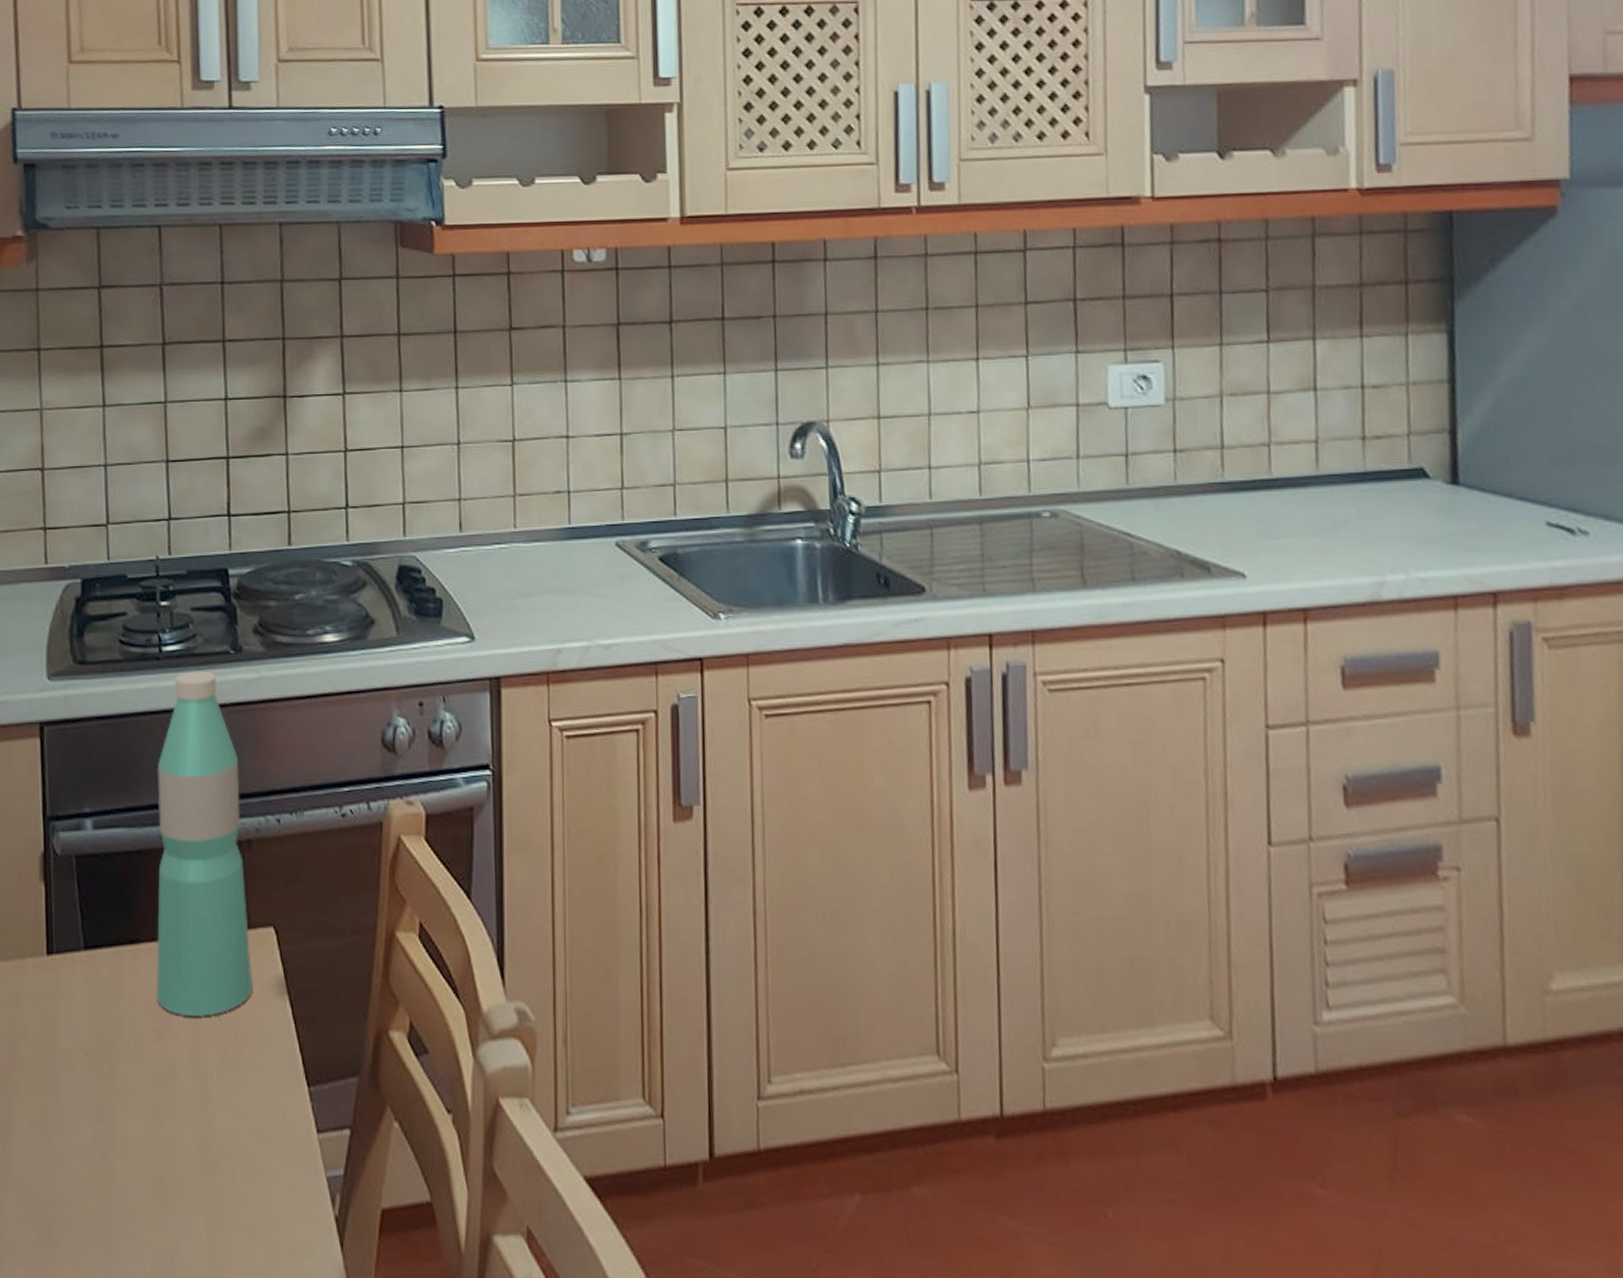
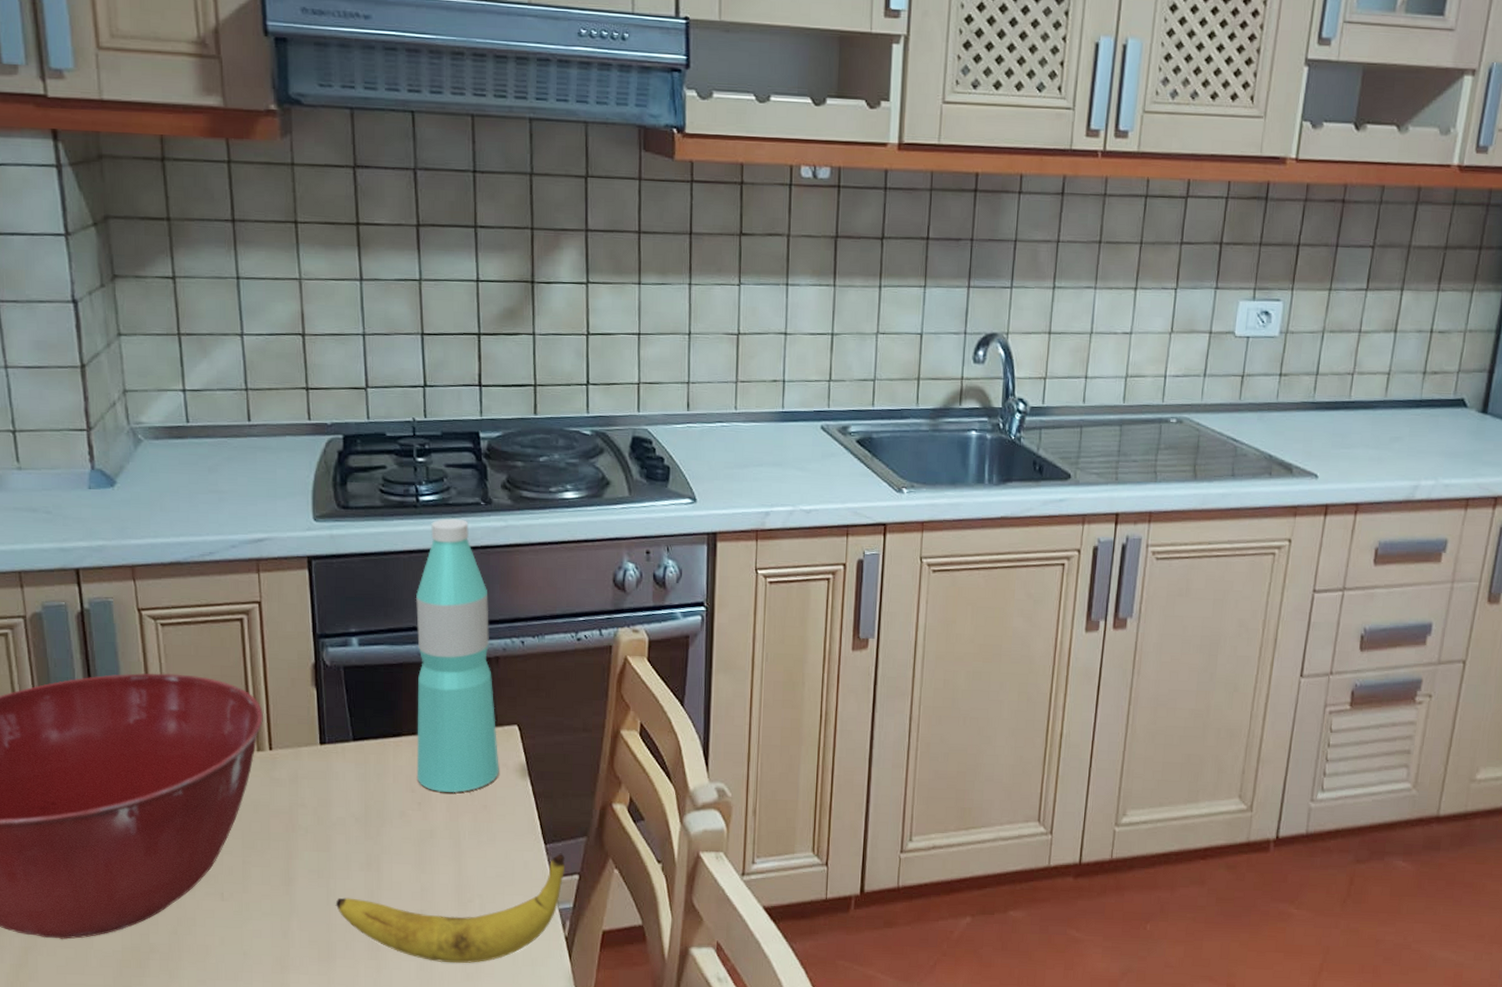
banana: none [59,1098,332,1253] -> present [335,853,565,964]

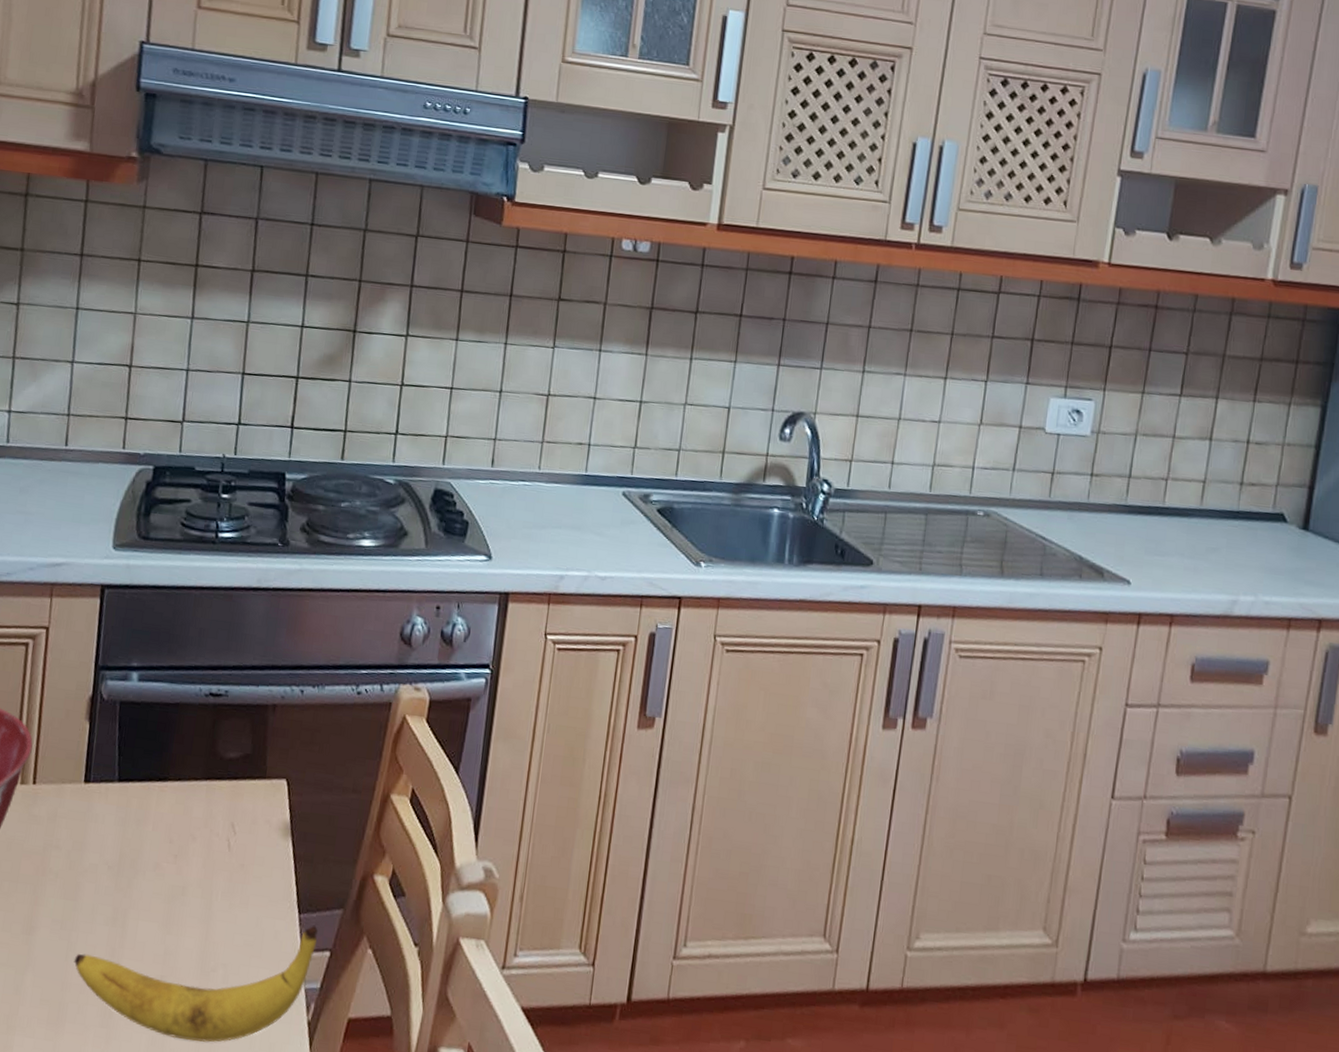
water bottle: present [415,518,499,793] -> none [176,557,274,848]

